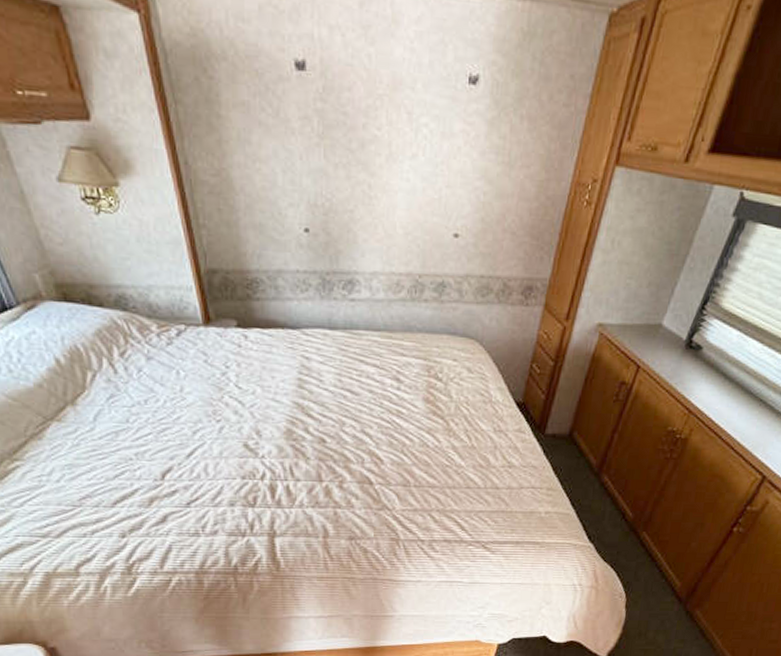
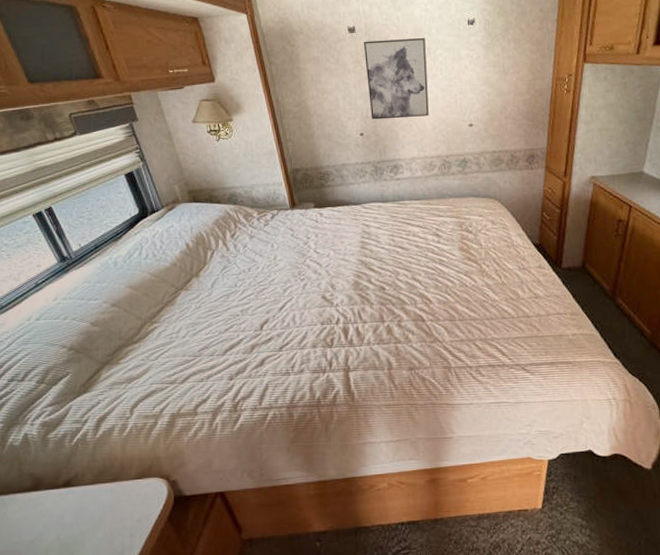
wall art: none [316,87,406,215] -> present [363,38,429,120]

